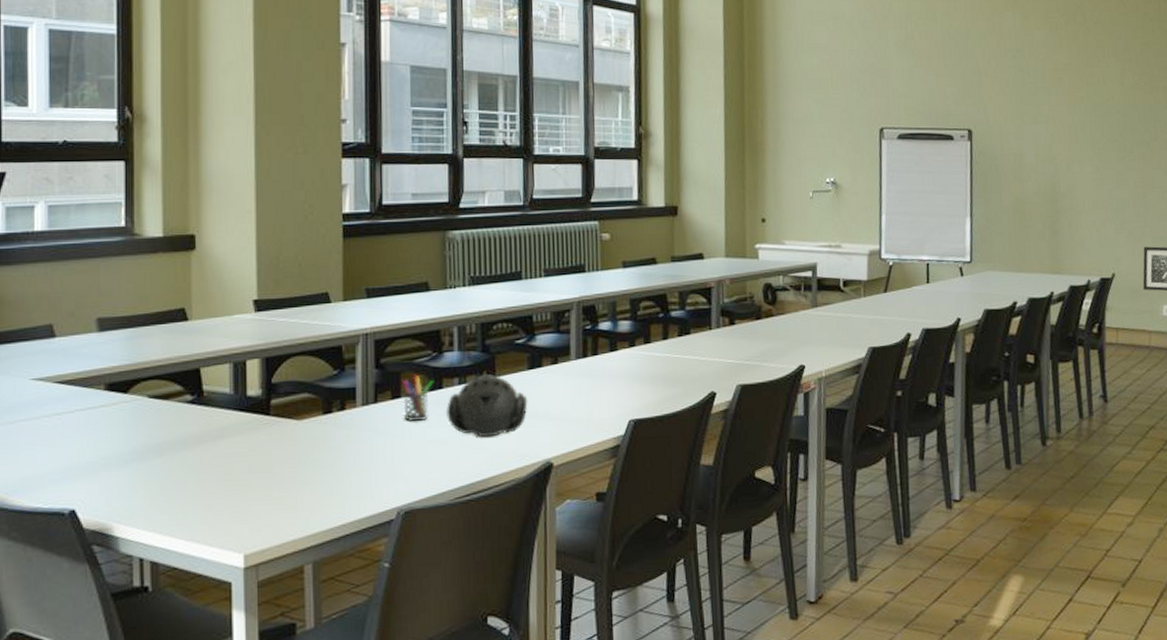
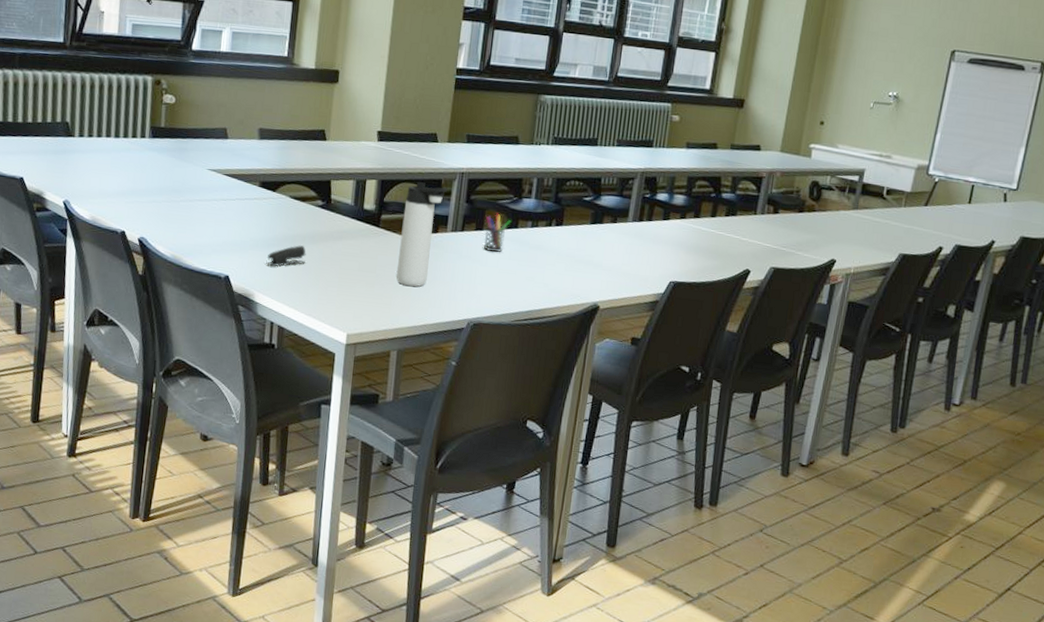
stapler: none [124,454,179,487] -> present [266,245,306,266]
thermos bottle: none [298,353,350,481] -> present [396,182,447,287]
speaker: present [445,374,528,438] -> none [517,222,587,276]

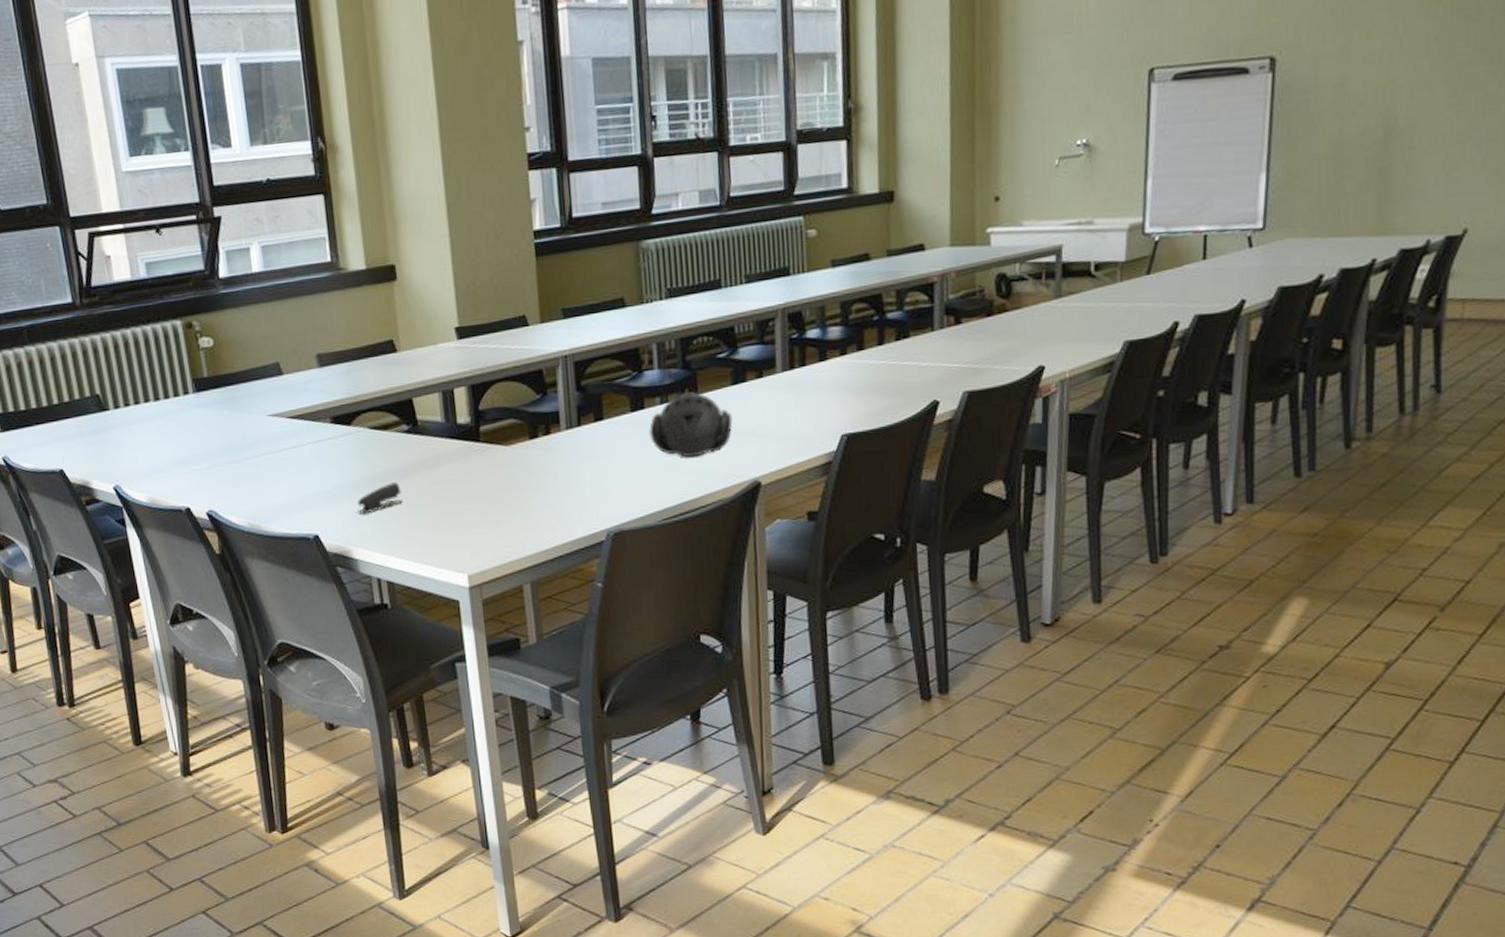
thermos bottle: present [396,182,447,287] -> none [504,377,551,505]
pen holder: present [484,213,511,252] -> none [604,395,635,445]
speaker: none [517,222,587,276] -> present [648,392,733,458]

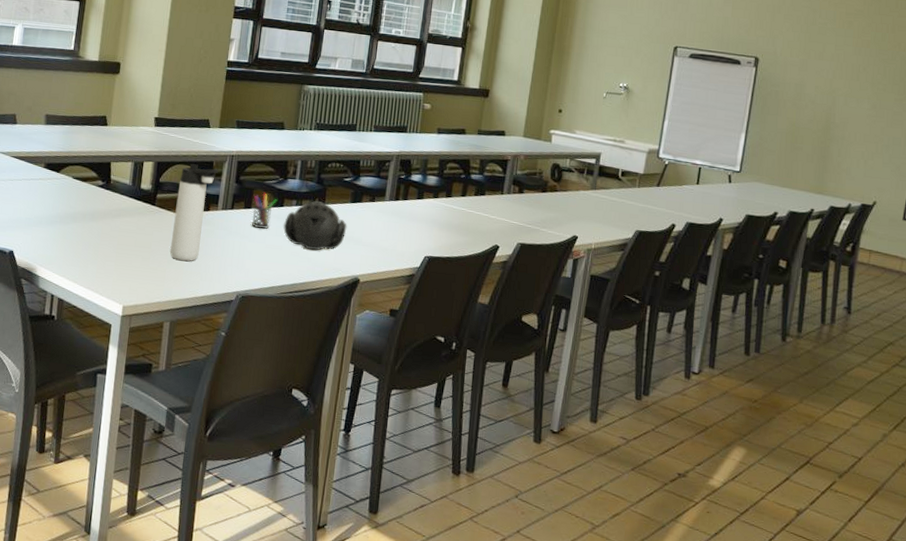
stapler: present [357,482,404,513] -> none [48,222,87,242]
thermos bottle: none [504,377,551,505] -> present [170,164,218,261]
pen holder: none [604,395,635,445] -> present [252,192,277,229]

